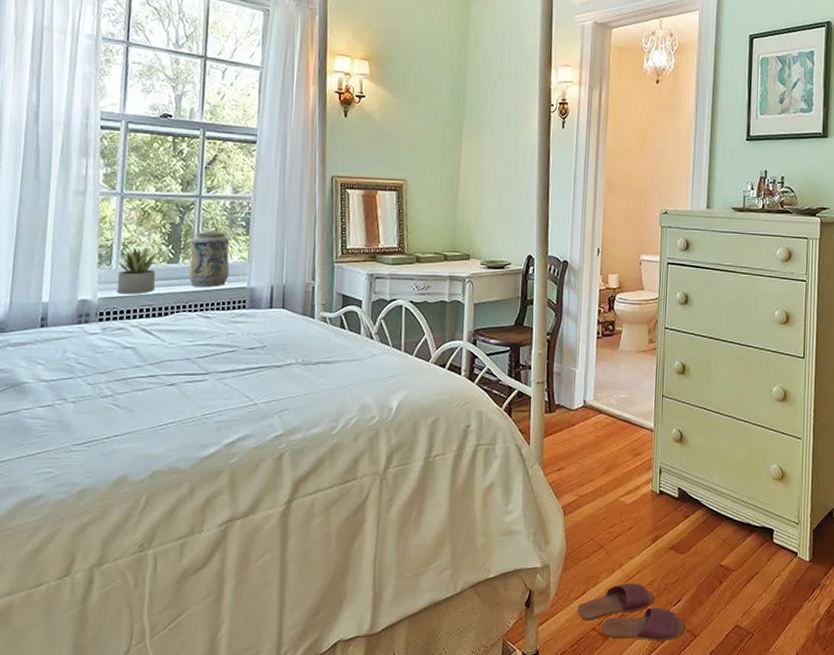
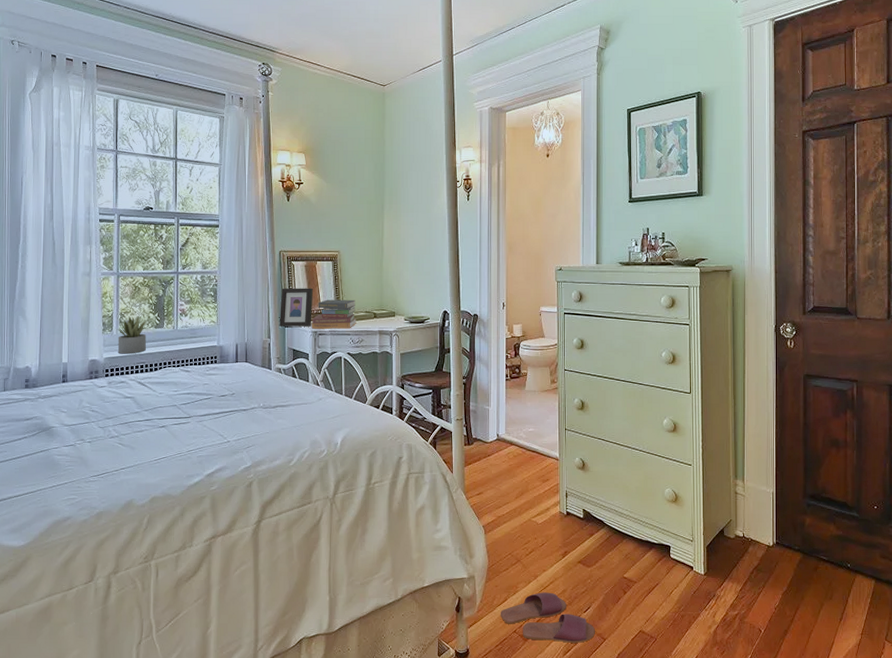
decorative vase: present [188,231,230,288] -> none [171,301,203,347]
picture frame: none [327,220,371,268] -> present [280,288,313,327]
books: none [366,236,423,273] -> present [311,299,356,329]

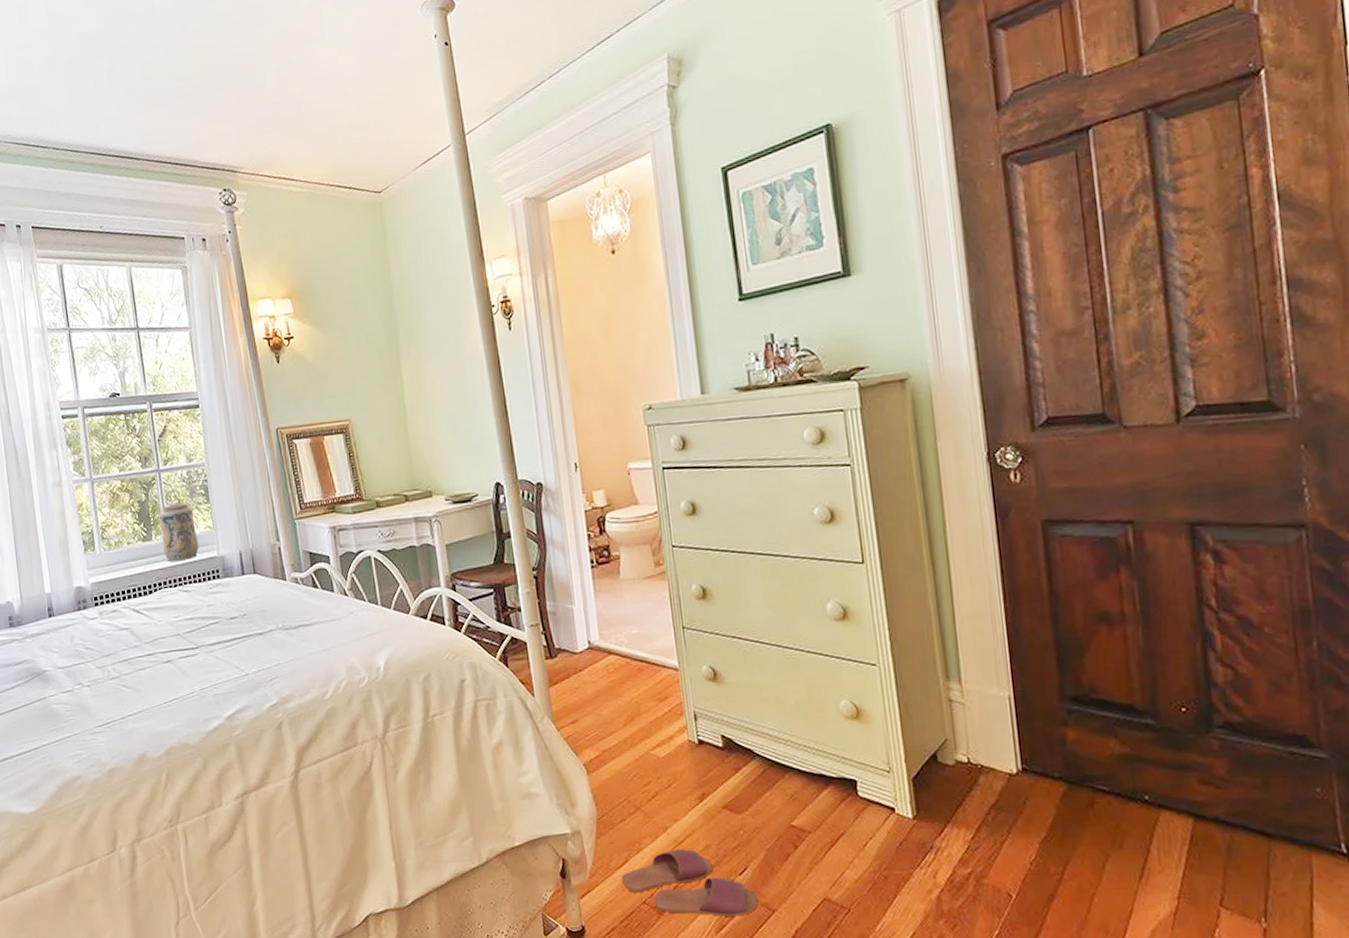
succulent plant: present [117,315,146,354] -> none [100,529,136,577]
decorative vase: none [171,301,203,347] -> present [158,503,199,563]
picture frame: present [280,288,313,327] -> none [284,471,328,525]
books: present [311,299,356,329] -> none [327,480,384,524]

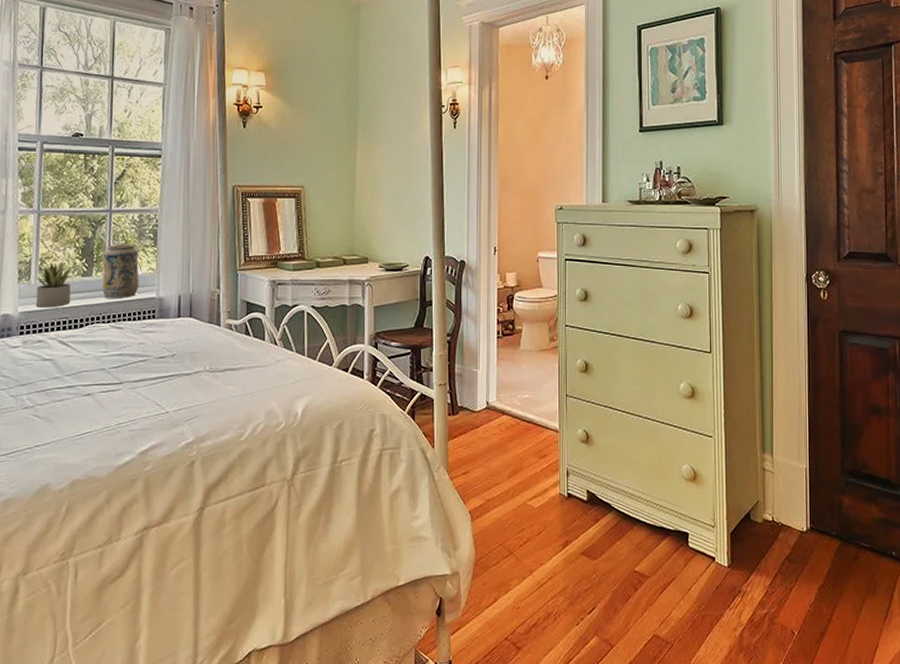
succulent plant: none [100,529,136,577] -> present [35,261,72,308]
slippers: present [622,849,759,916] -> none [490,590,601,651]

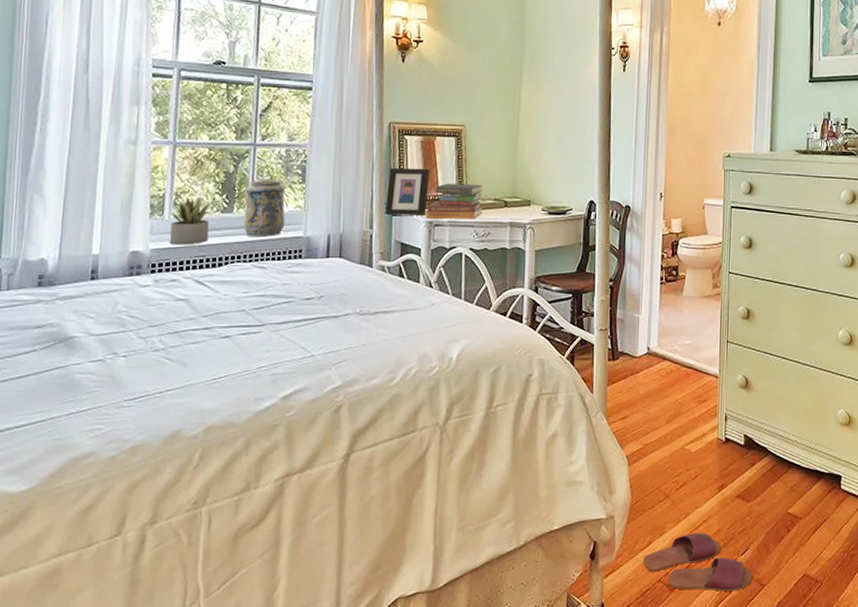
picture frame: none [231,229,271,275] -> present [385,167,429,216]
books: none [269,243,323,278] -> present [425,183,483,220]
slippers: none [490,590,601,651] -> present [643,533,753,592]

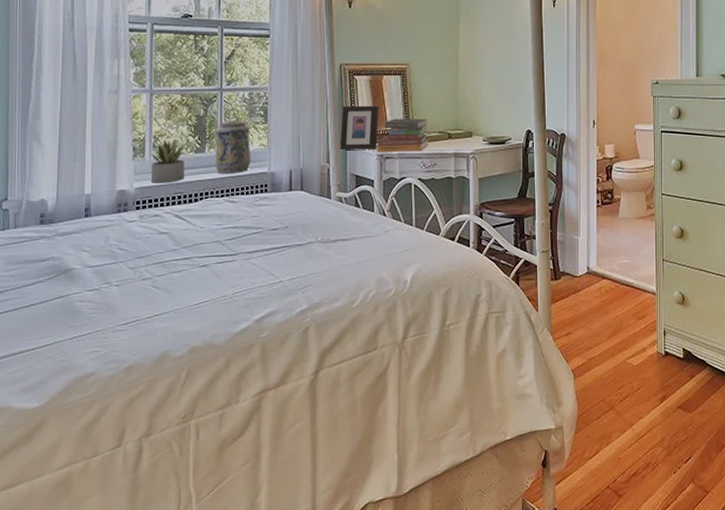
slippers: present [643,533,753,592] -> none [592,442,697,498]

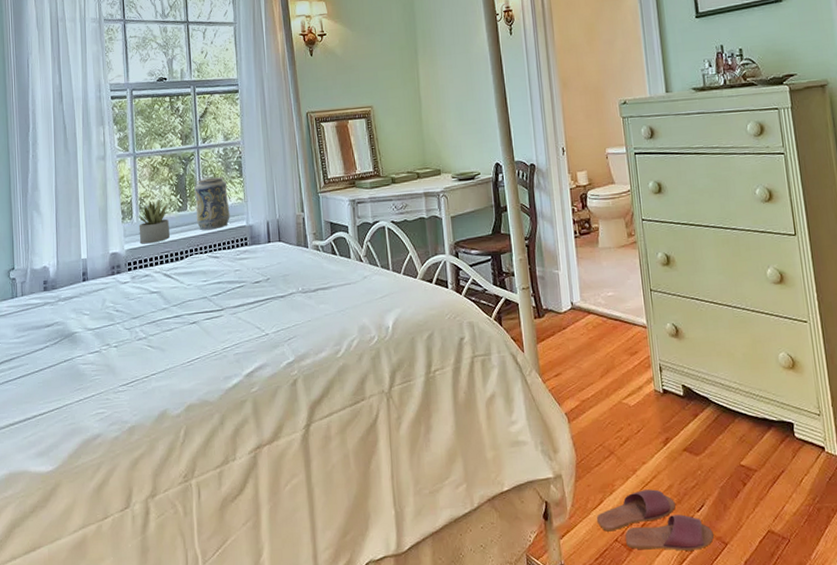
picture frame: present [340,105,378,150] -> none [312,151,348,198]
books: present [377,118,428,152] -> none [348,159,398,197]
slippers: none [592,442,697,498] -> present [597,489,714,551]

